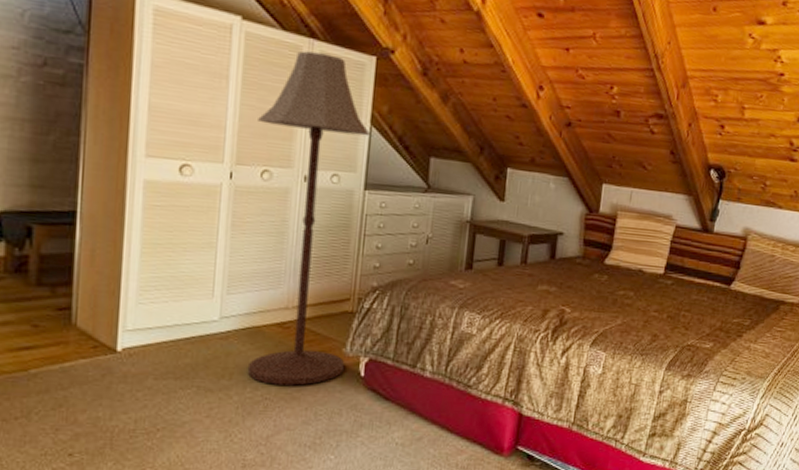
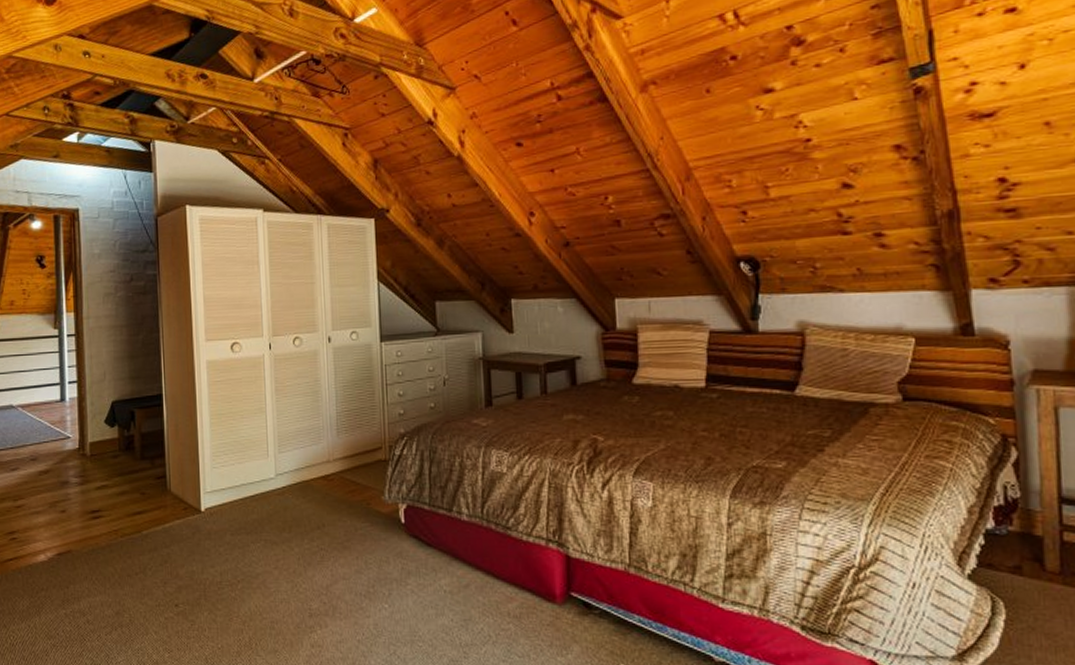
floor lamp: present [247,50,370,386] -> none [285,225,386,535]

